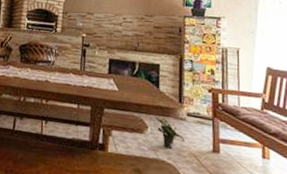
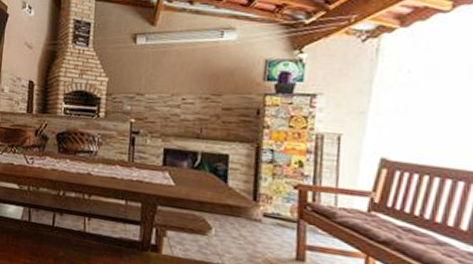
potted plant: present [155,116,185,149] -> none [222,216,259,254]

